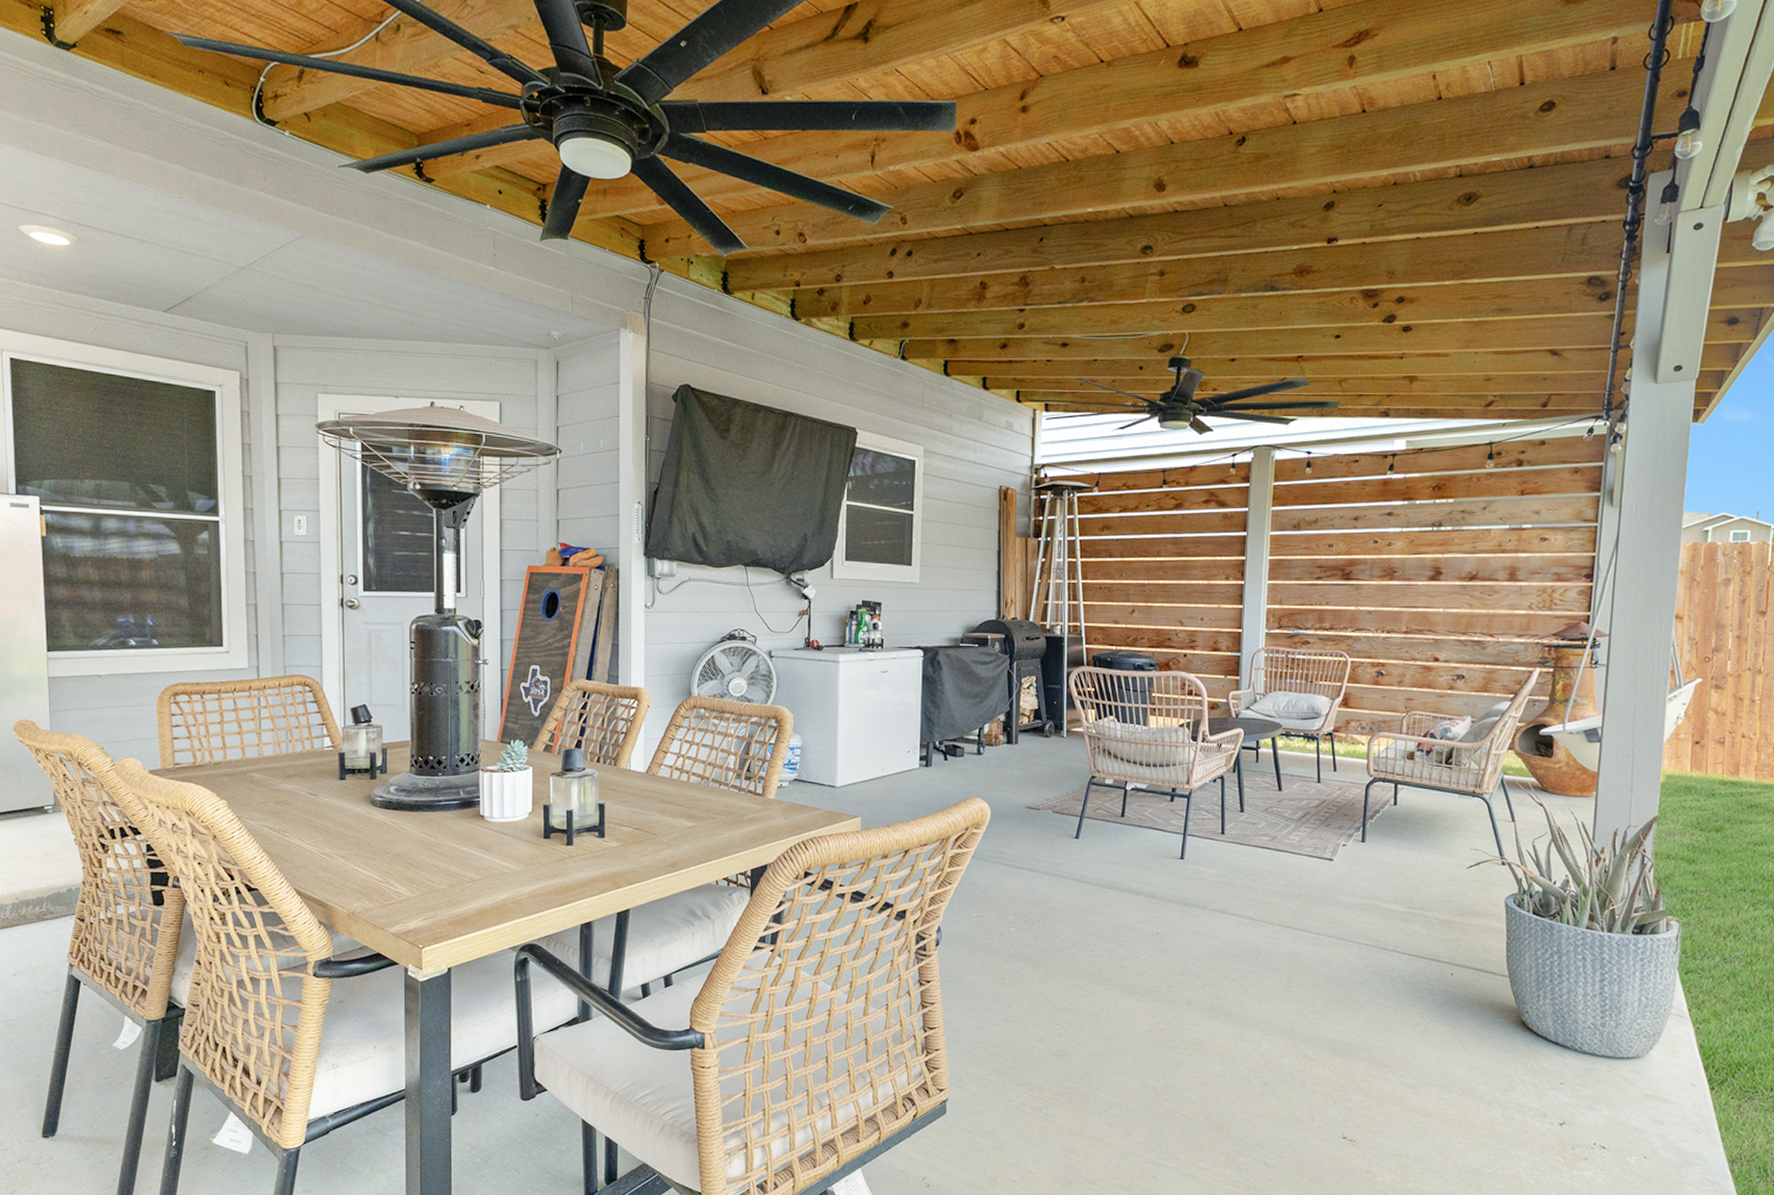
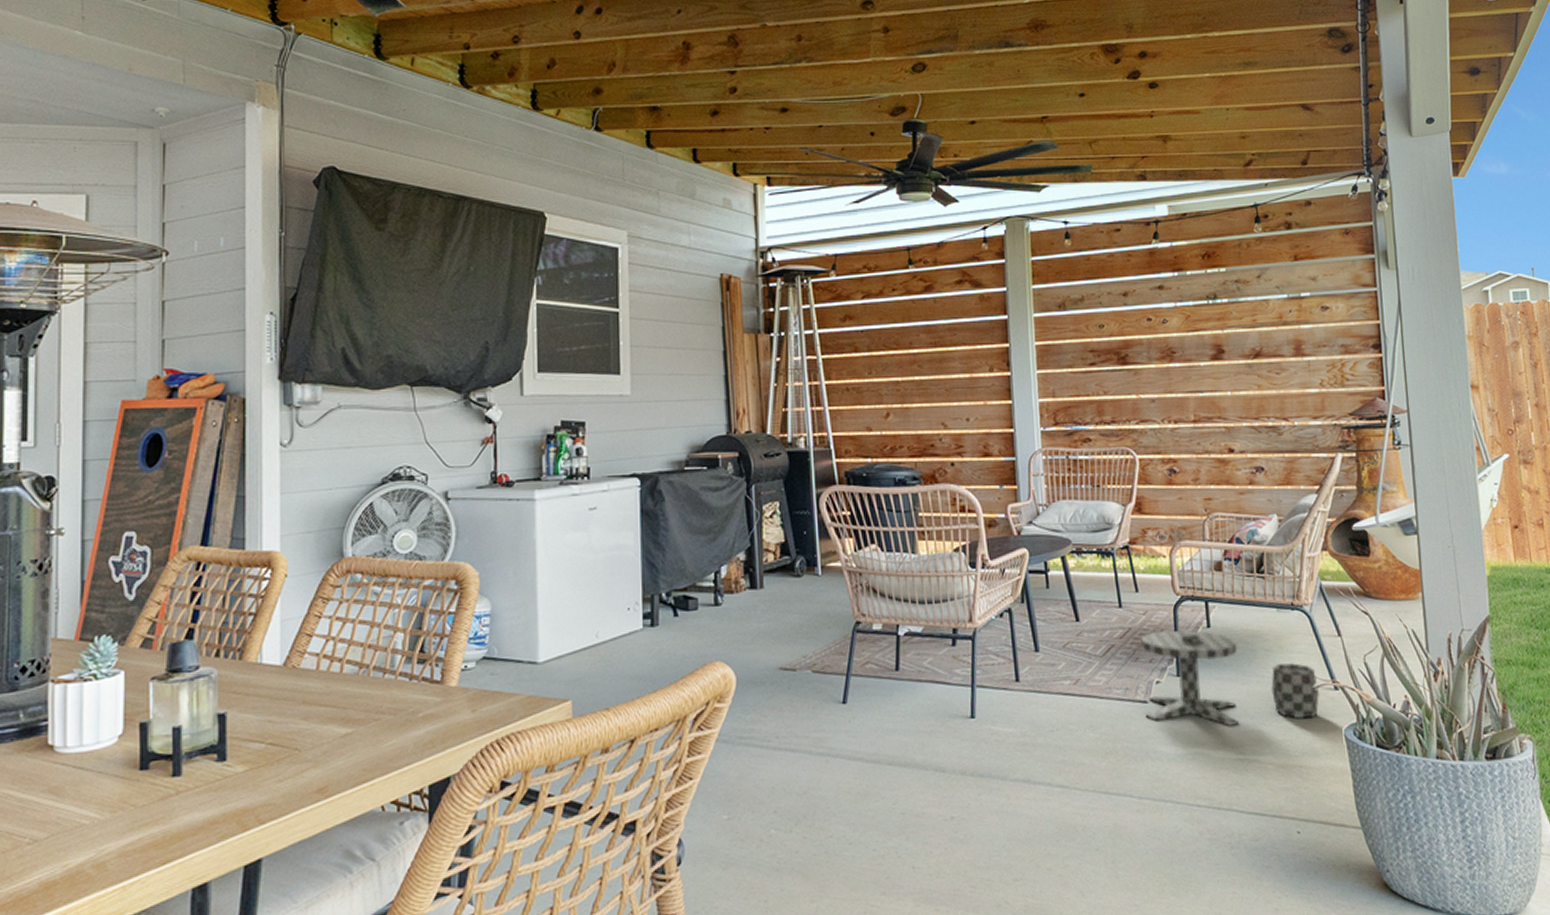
pedestal table: none [1329,804,1488,886] -> present [1141,629,1319,726]

